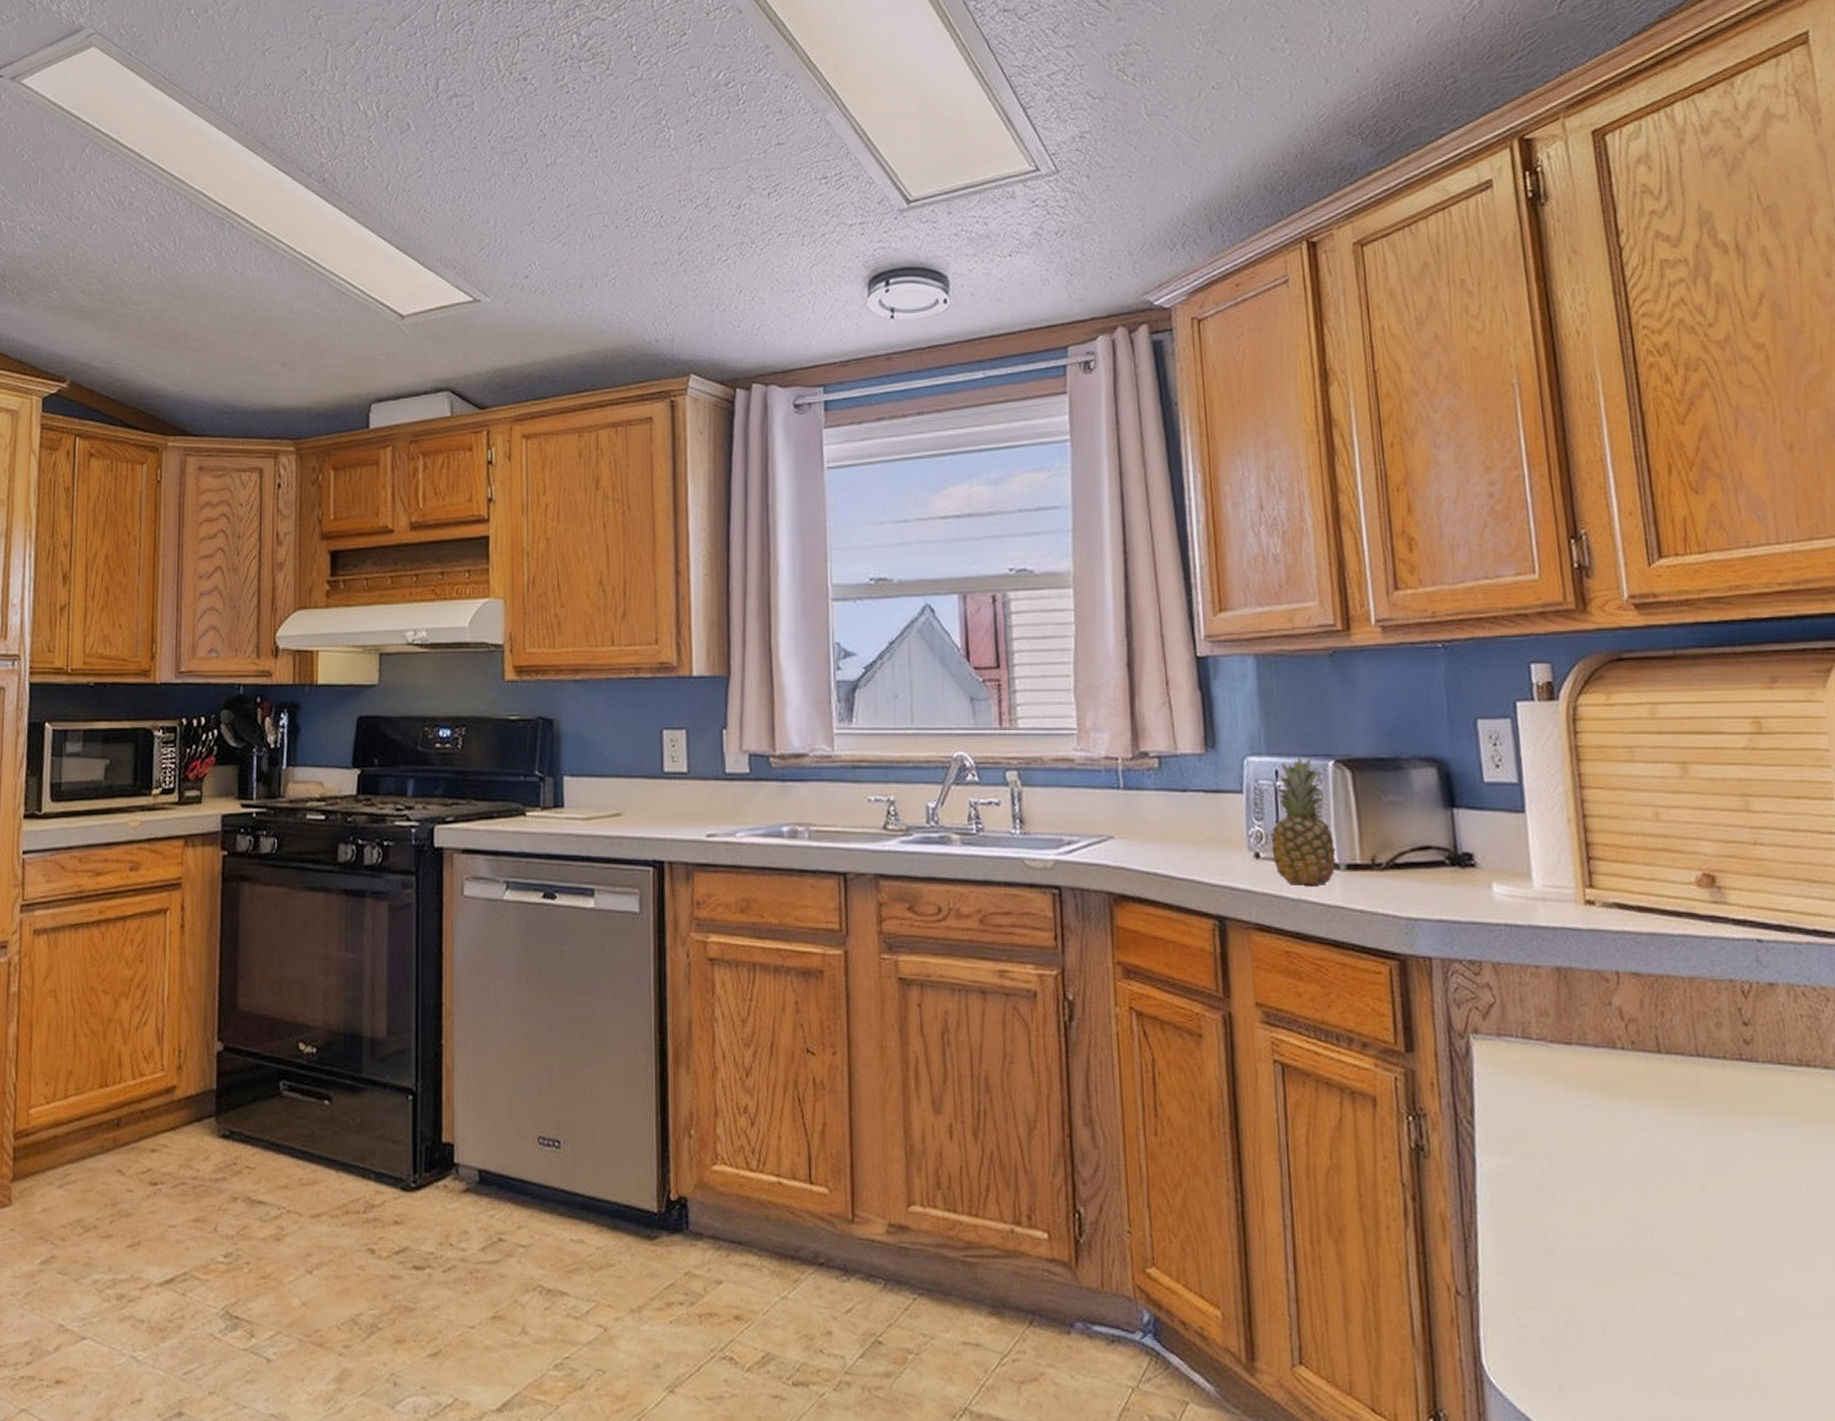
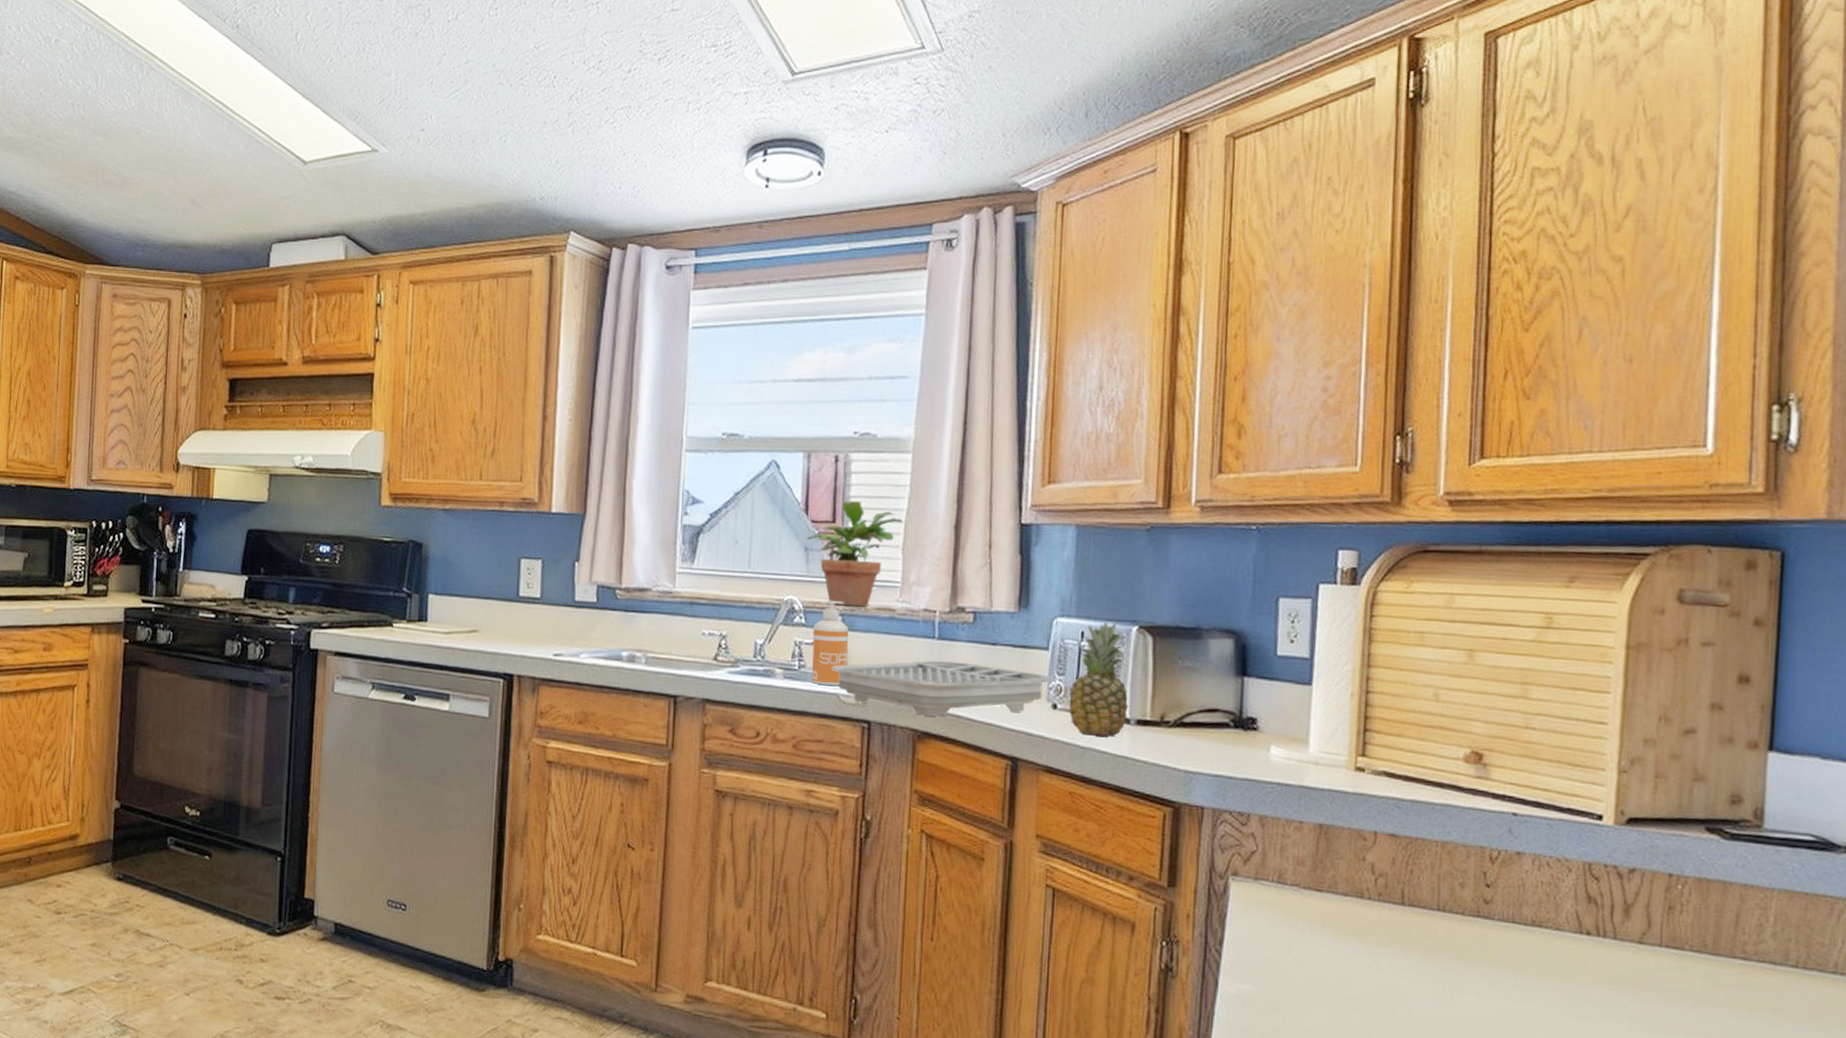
potted plant: none [971,642,1071,759] -> present [806,500,902,607]
soap dispenser: none [988,753,1030,849] -> present [811,600,849,686]
dish rack: none [1012,812,1252,876] -> present [831,660,1053,717]

